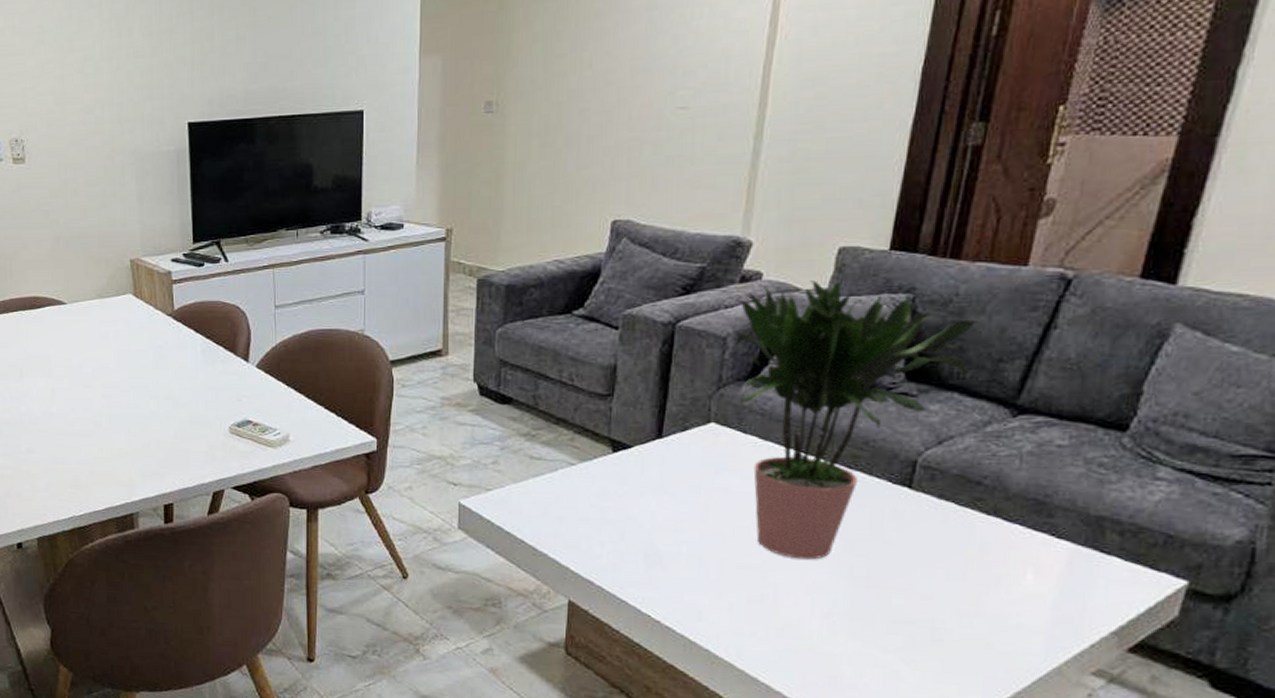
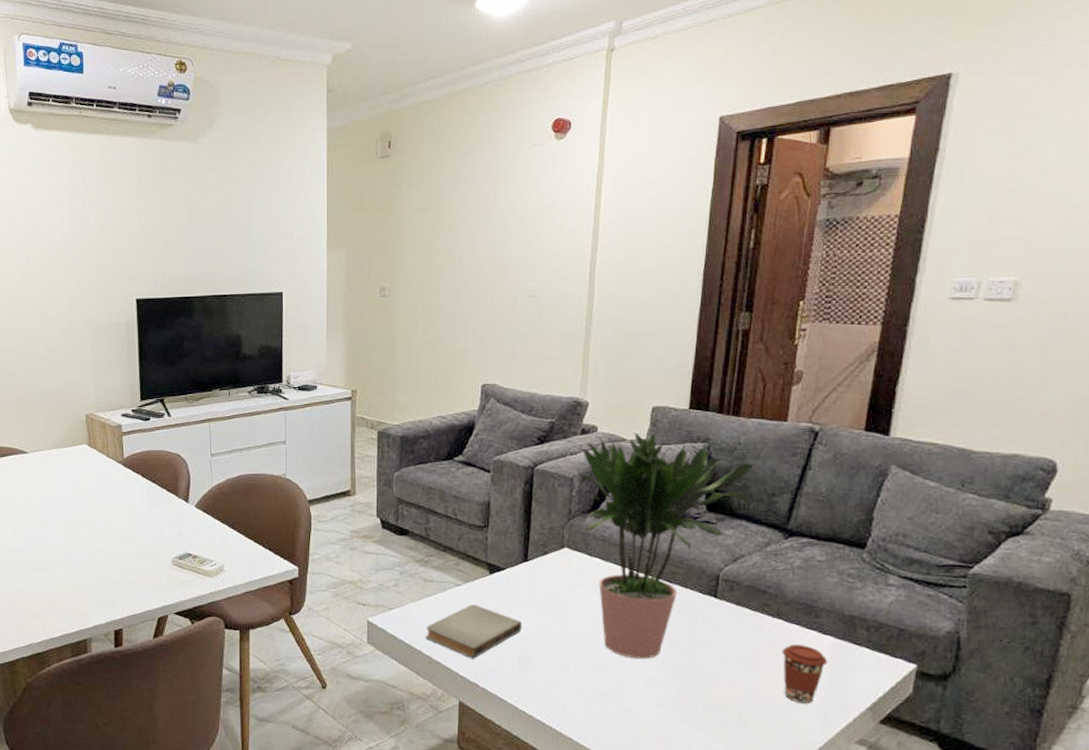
book: none [529,488,652,552] -> present [425,605,522,659]
coffee cup: none [996,549,1061,623] -> present [781,645,828,703]

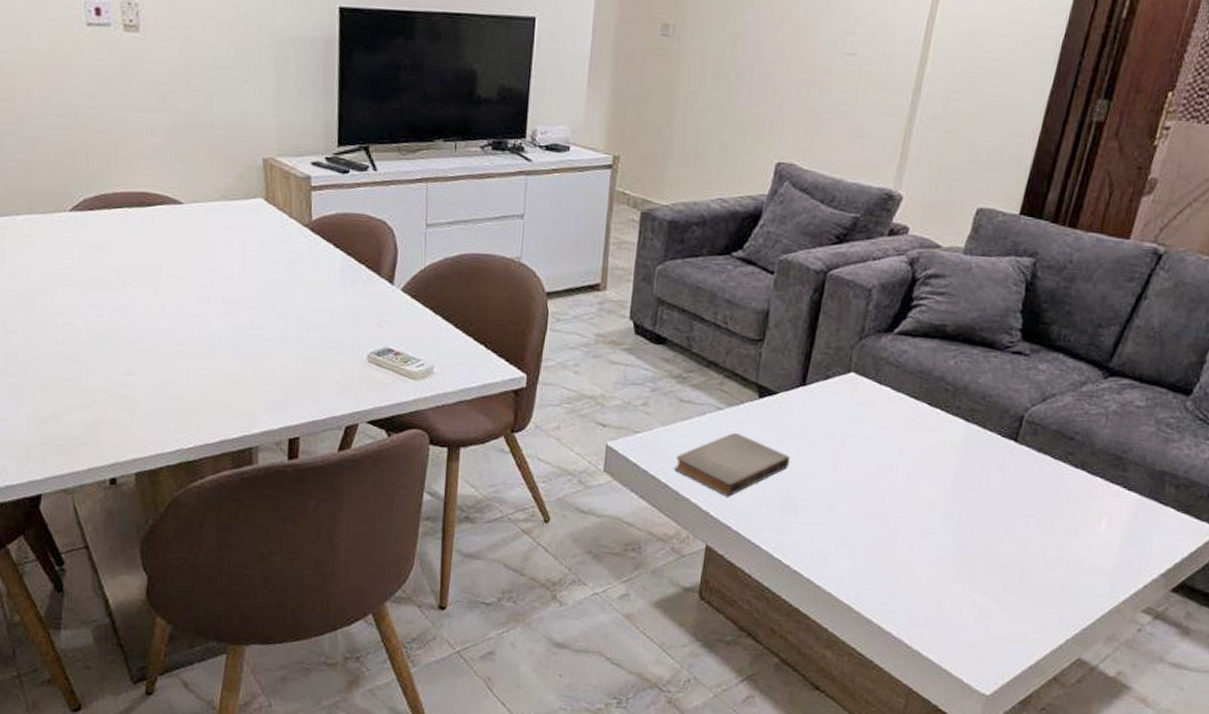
potted plant: present [579,433,759,659] -> none [877,238,1089,507]
coffee cup: present [781,645,828,703] -> none [1074,500,1128,566]

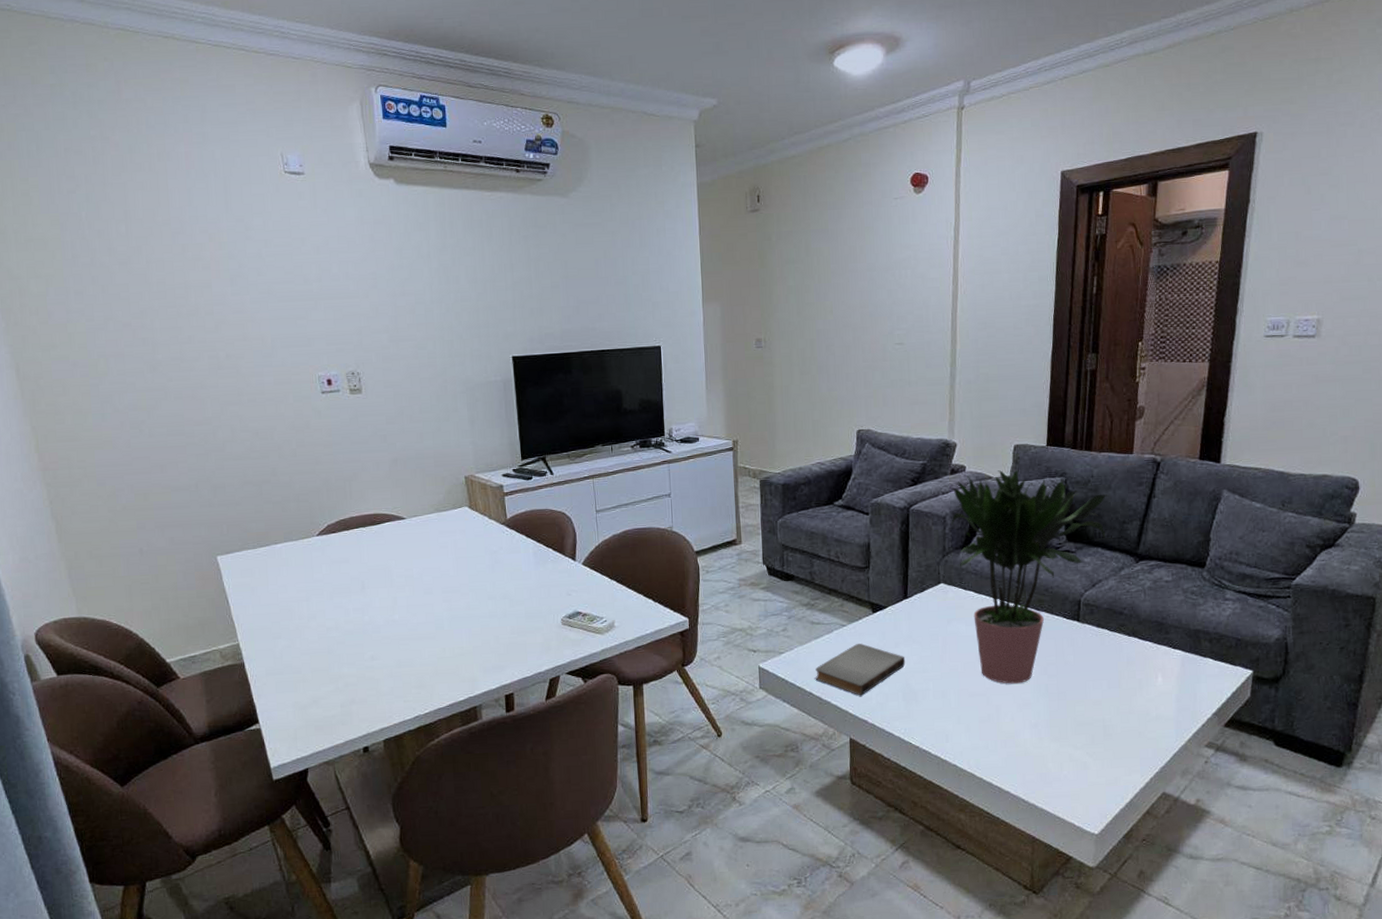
potted plant: none [877,238,1089,507] -> present [951,470,1110,684]

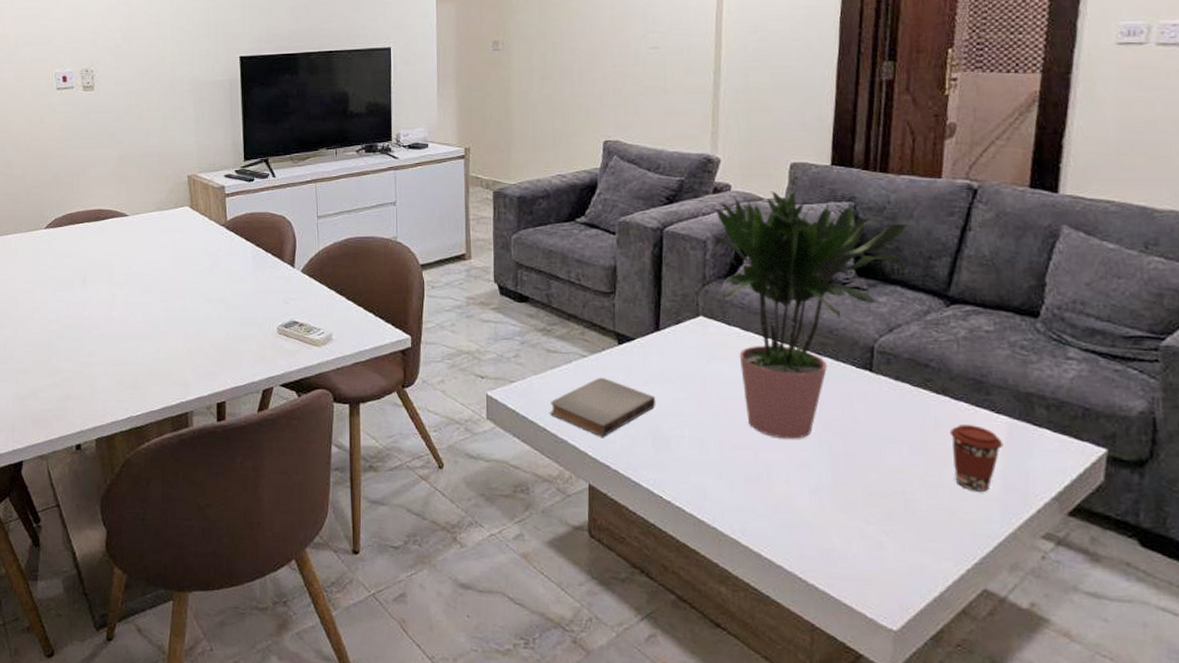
coffee cup: none [1138,660,1178,714] -> present [949,425,1003,492]

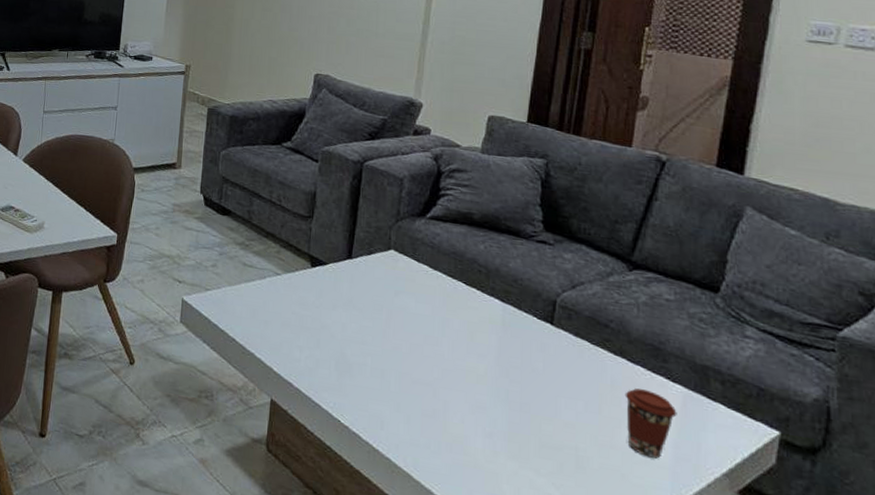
book: present [550,378,656,437] -> none [240,296,343,355]
potted plant: present [713,191,912,439] -> none [409,138,601,382]

